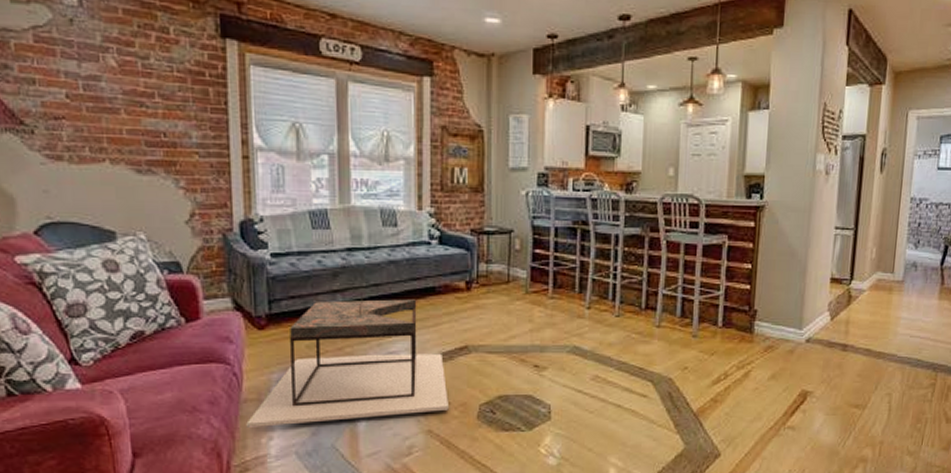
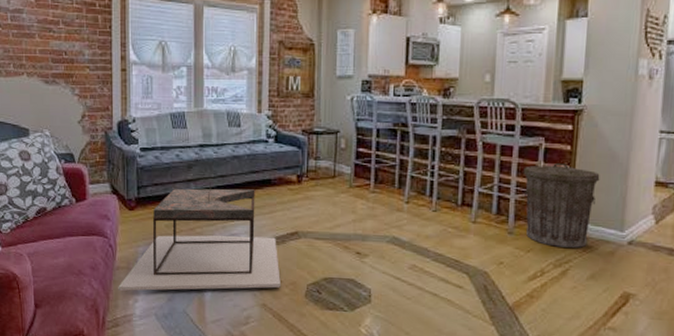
trash can: none [707,262,781,348] -> present [523,163,600,248]

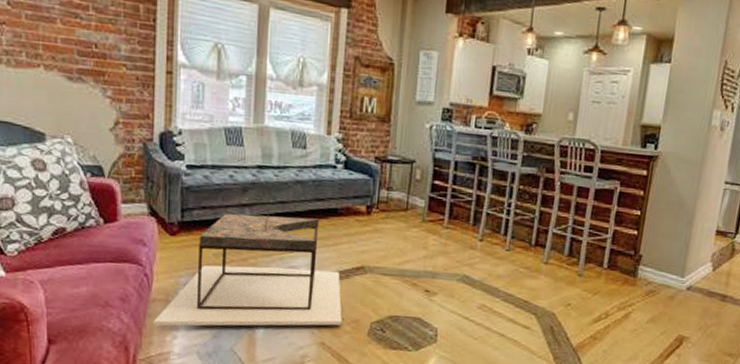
trash can: present [523,163,600,248] -> none [595,208,668,292]

